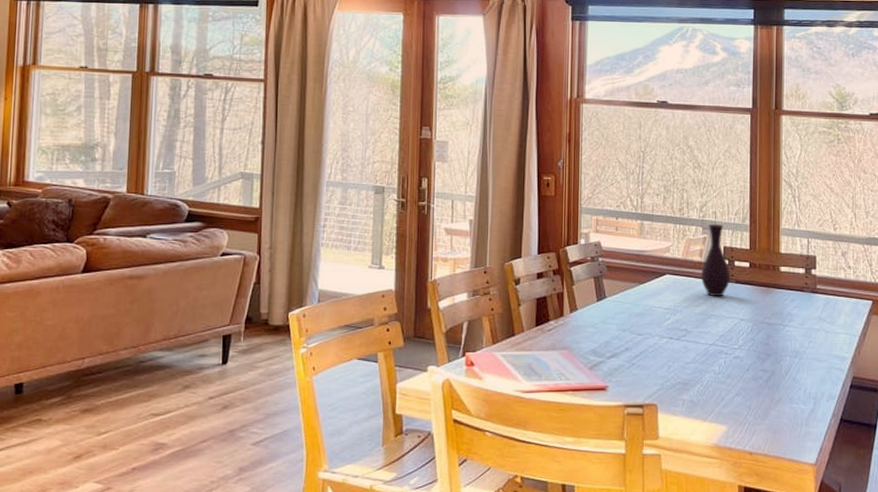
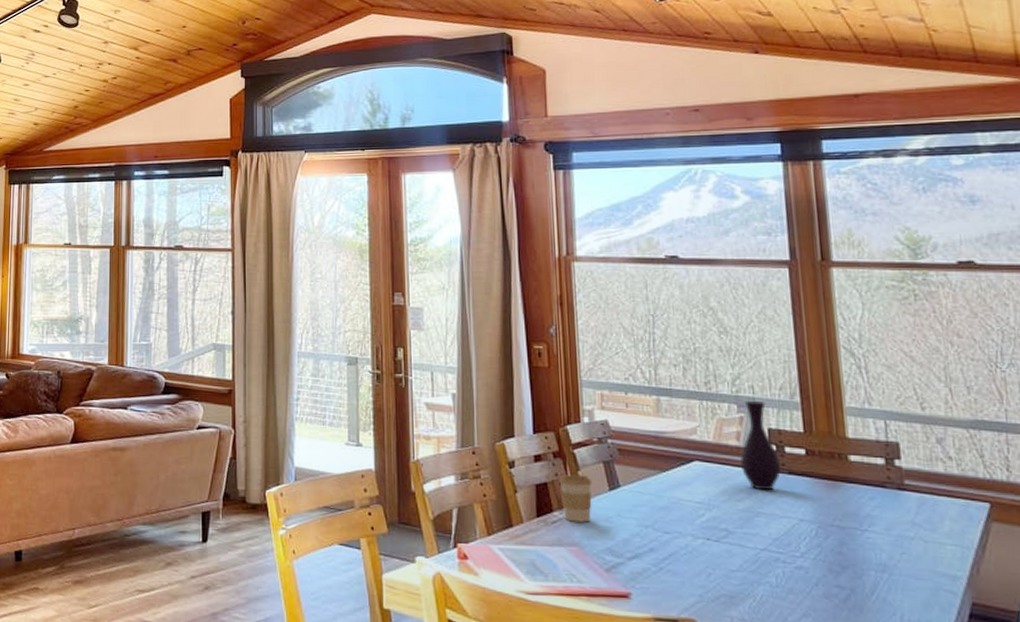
coffee cup: none [556,289,584,329] -> present [559,474,592,523]

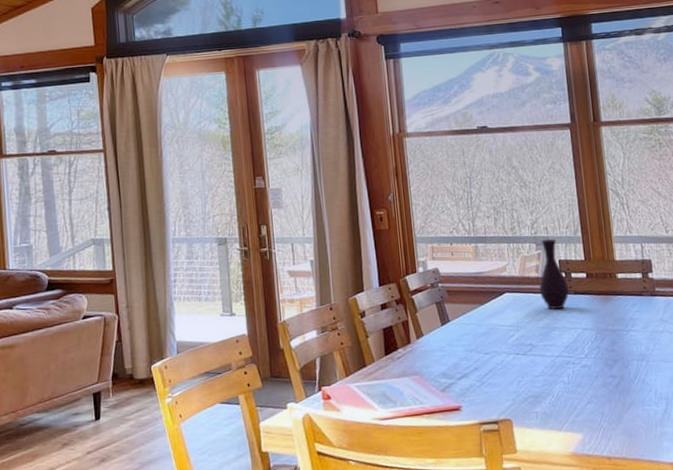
coffee cup: present [559,474,592,523] -> none [401,316,429,356]

